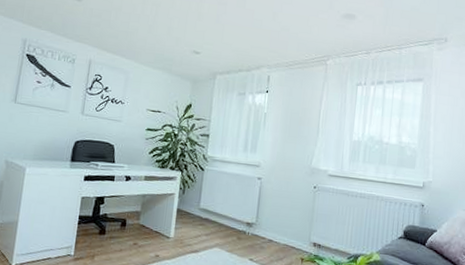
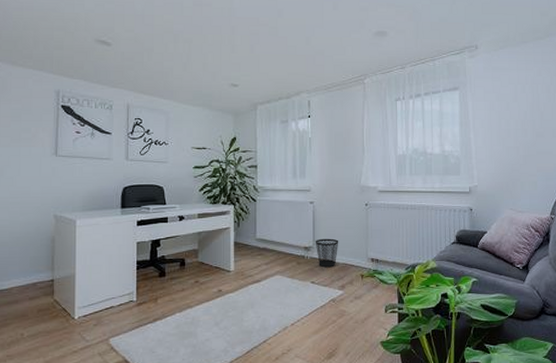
wastebasket: none [258,216,283,247] -> present [315,238,339,268]

